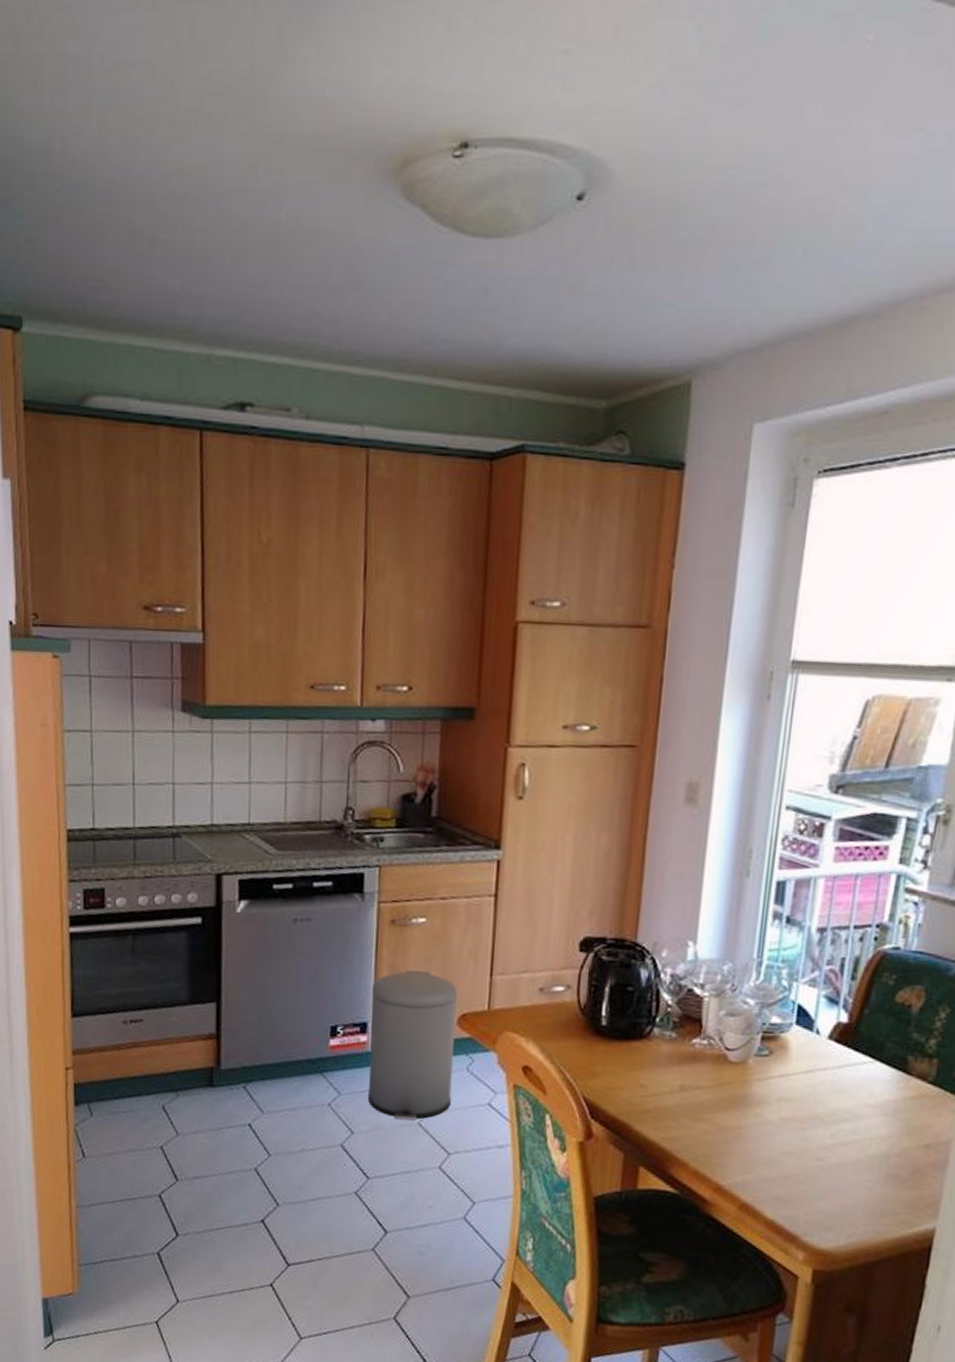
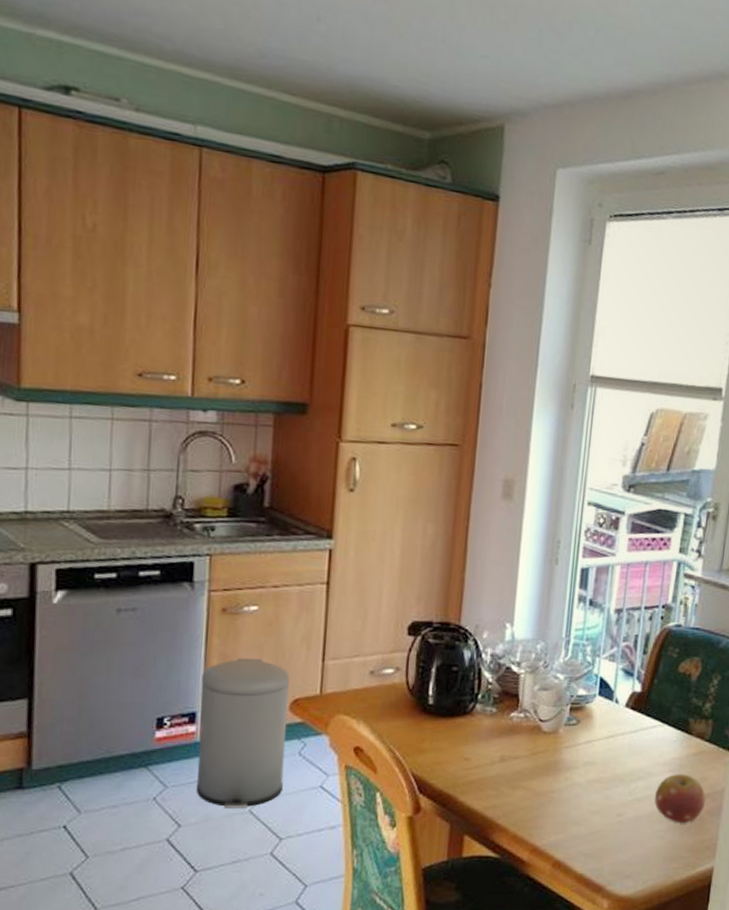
fruit: none [861,1118,927,1175] -> present [654,774,706,823]

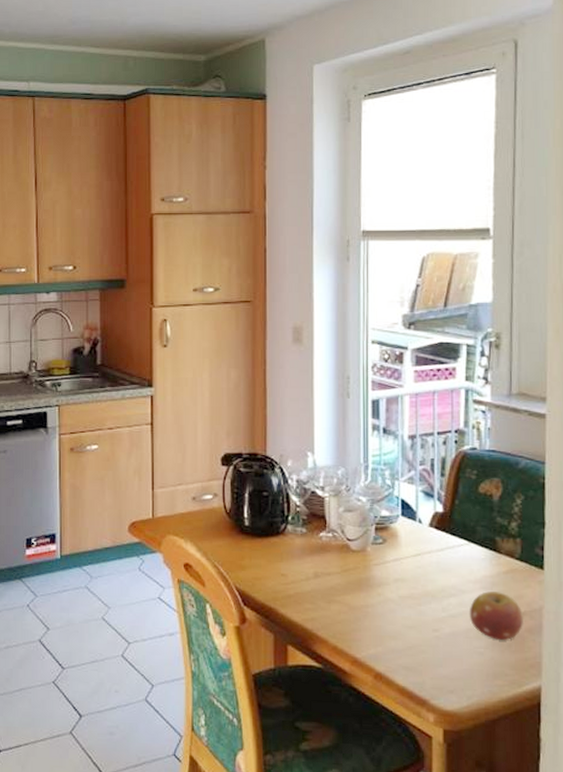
pedal bin: present [196,658,291,809] -> none [58,488,128,616]

